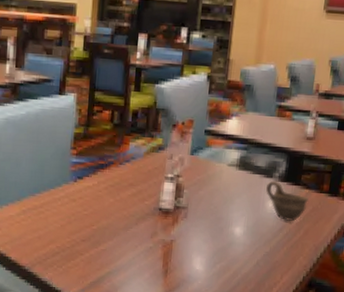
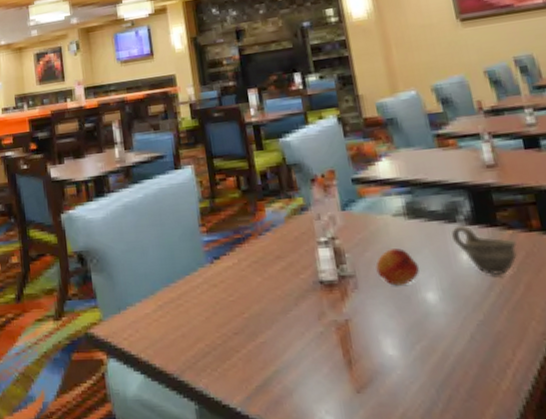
fruit: none [204,191,237,220] -> present [375,248,420,286]

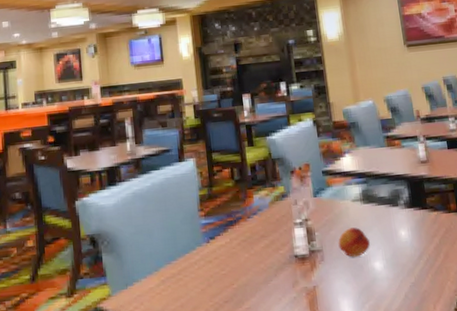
cup: present [451,226,517,276] -> none [394,209,440,248]

